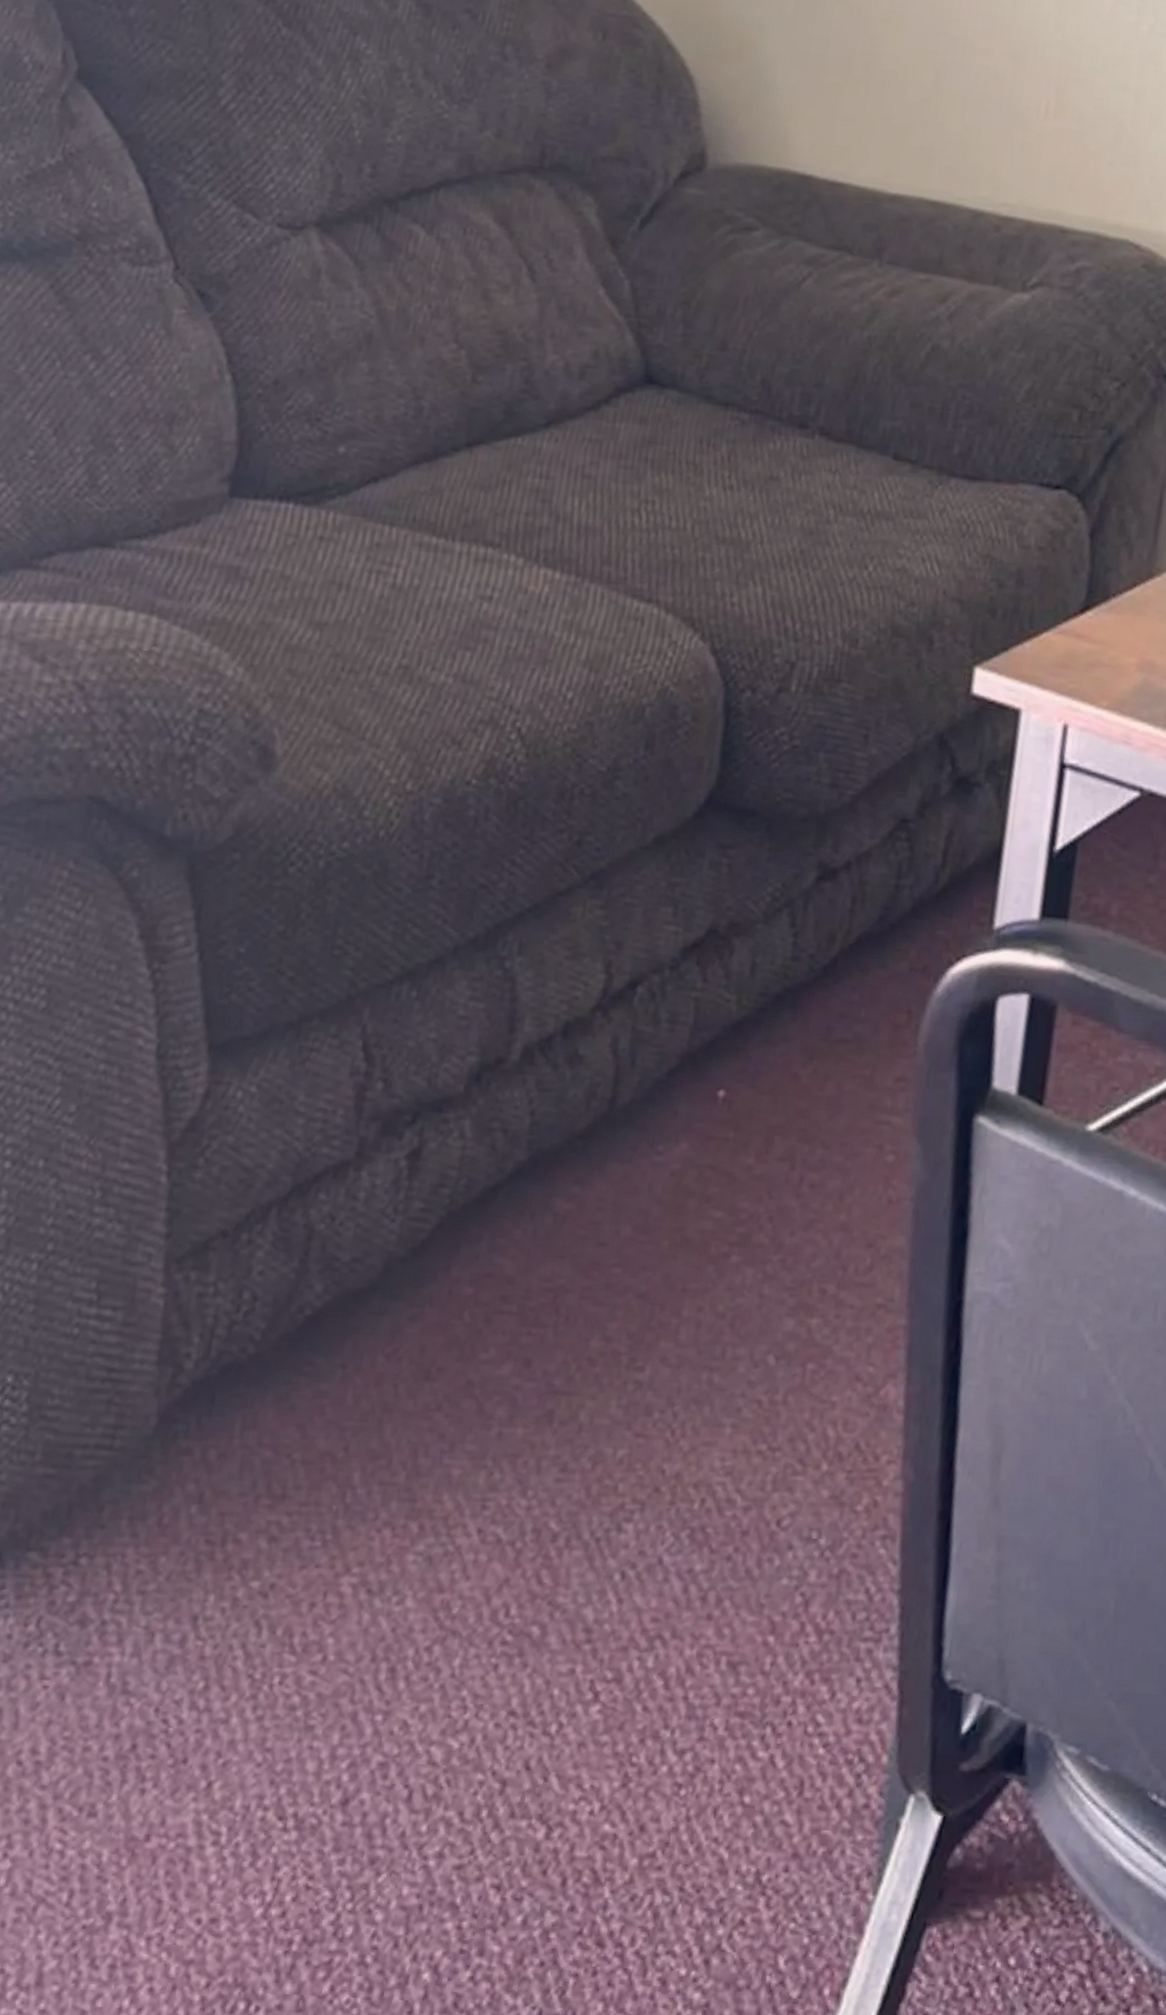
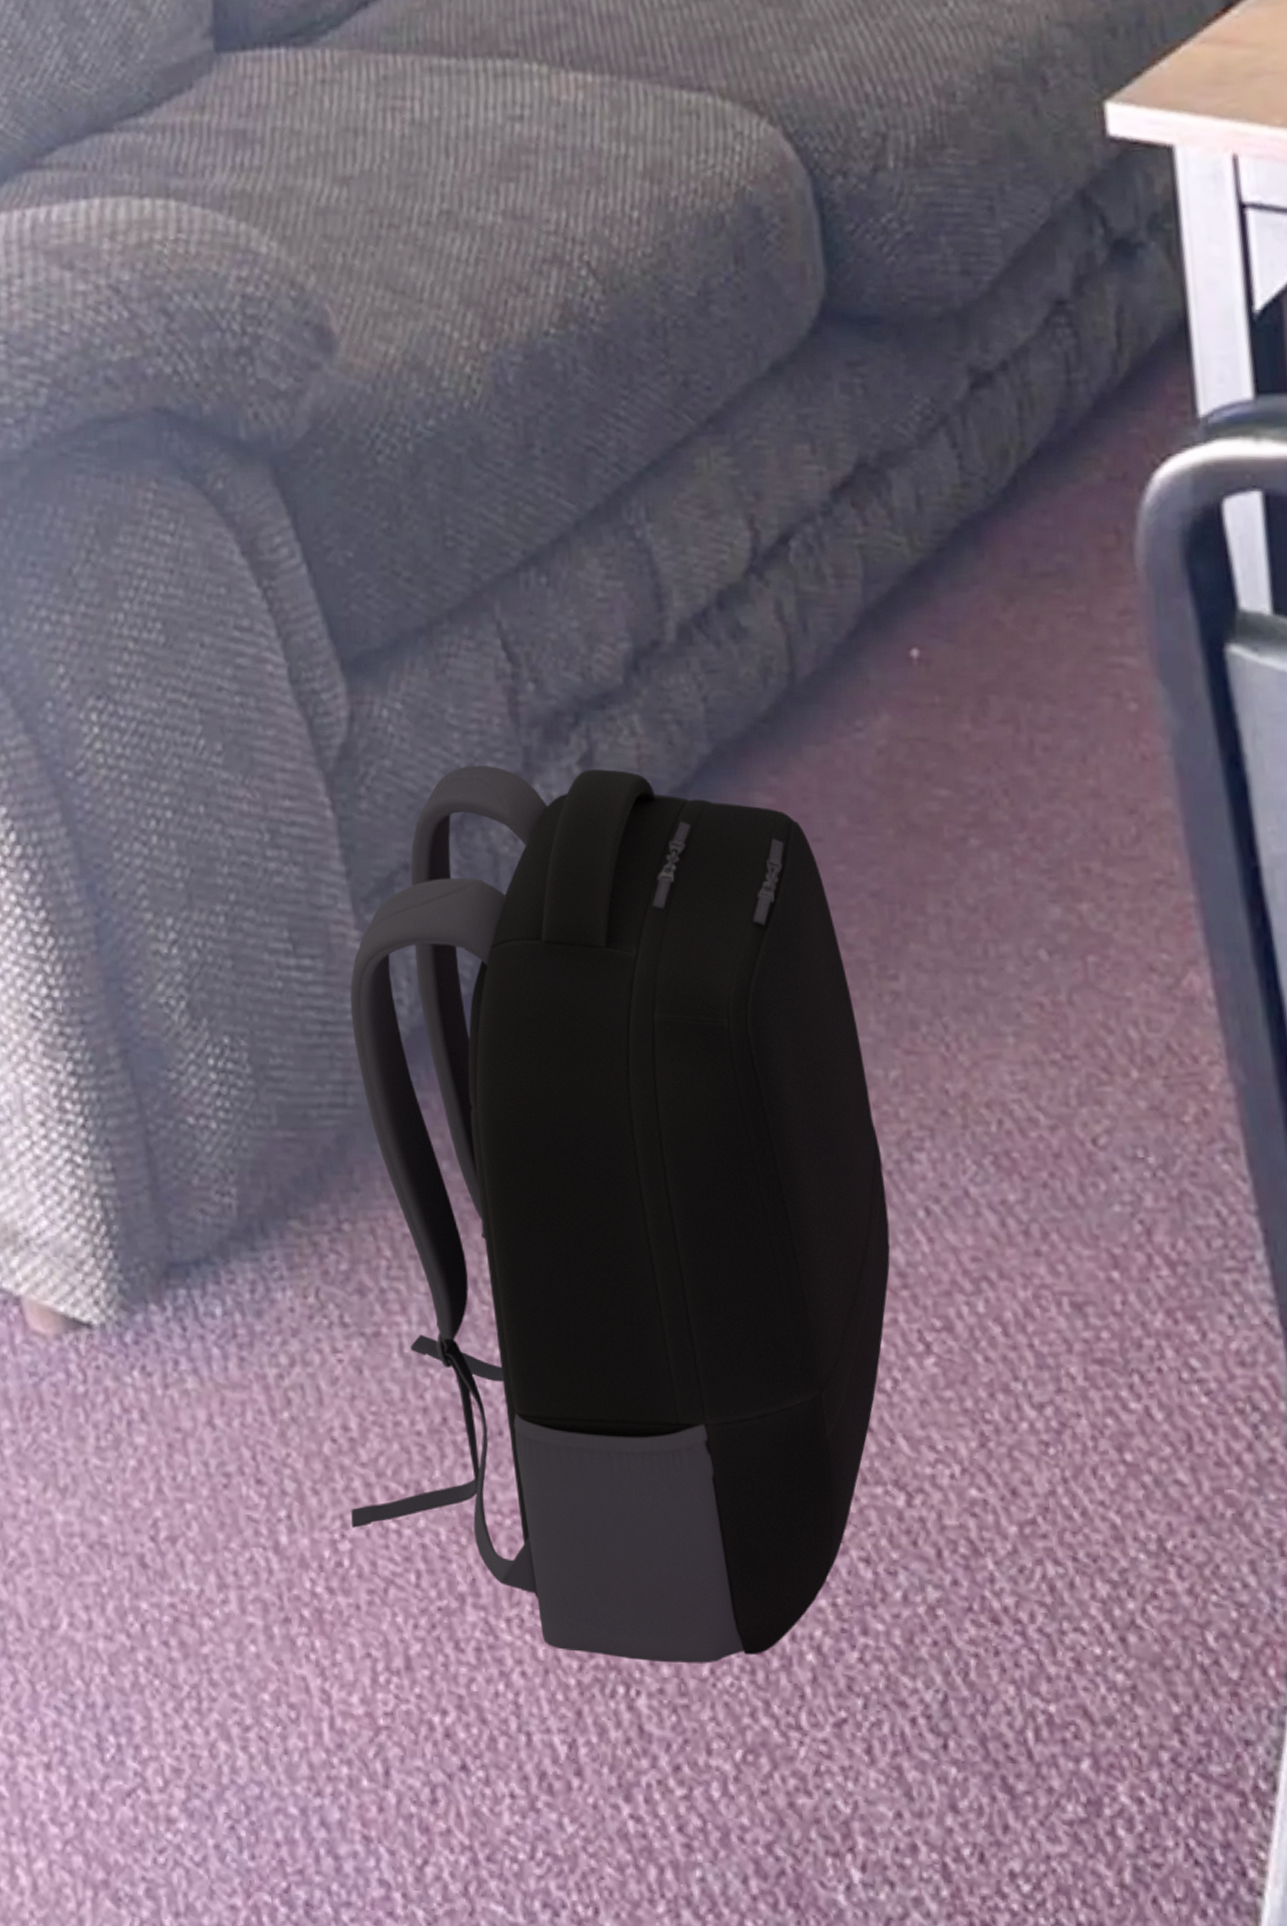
backpack: none [16,1149,601,1981] -> present [350,765,891,1664]

